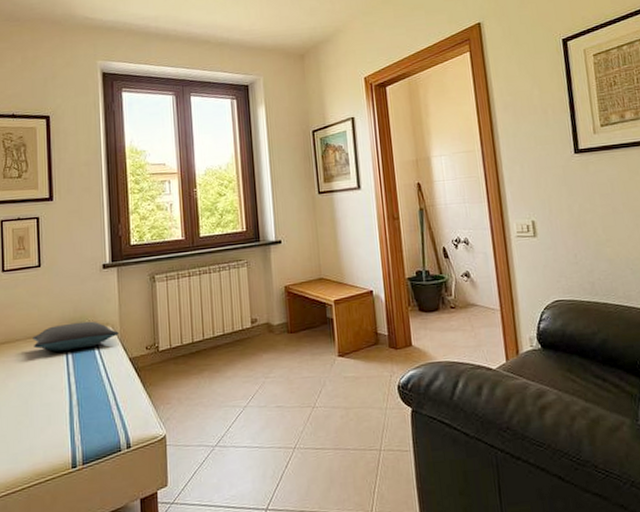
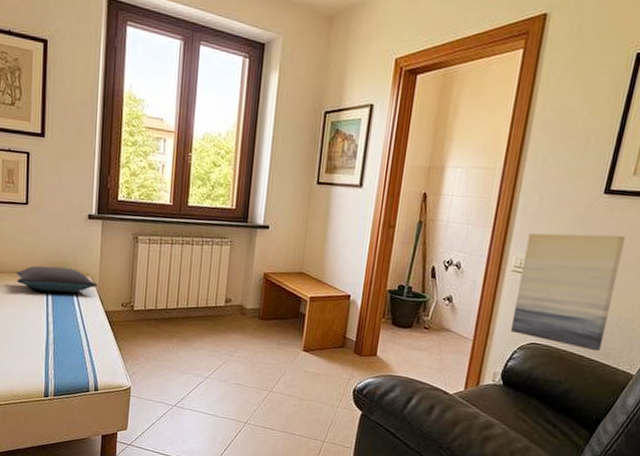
wall art: none [521,187,621,297] -> present [510,233,625,352]

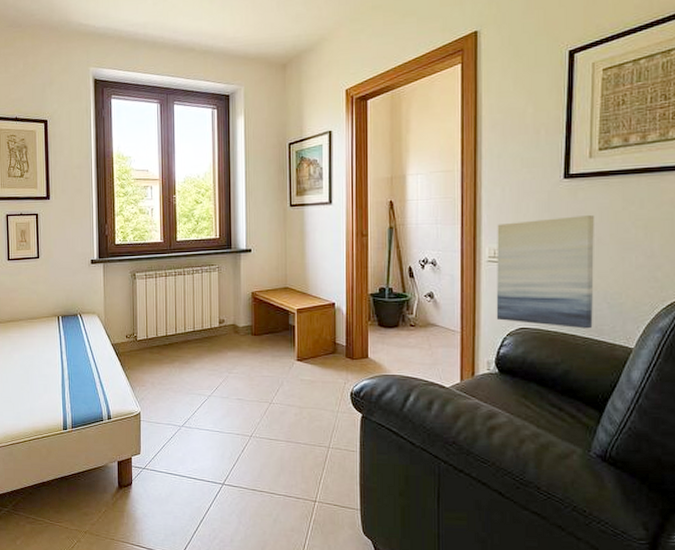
pillow: present [16,265,98,293] -> none [32,309,103,332]

